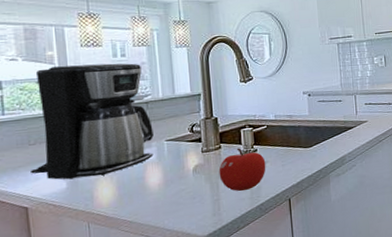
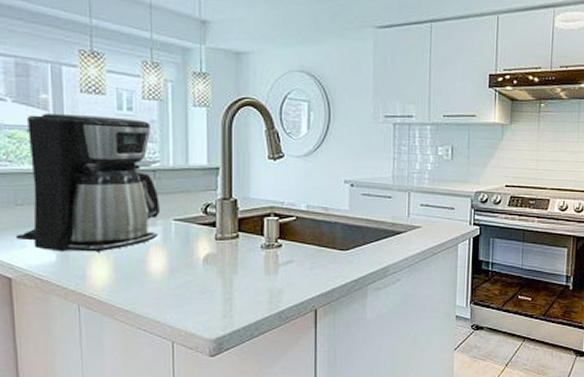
fruit: present [218,148,266,192] -> none [234,240,291,293]

